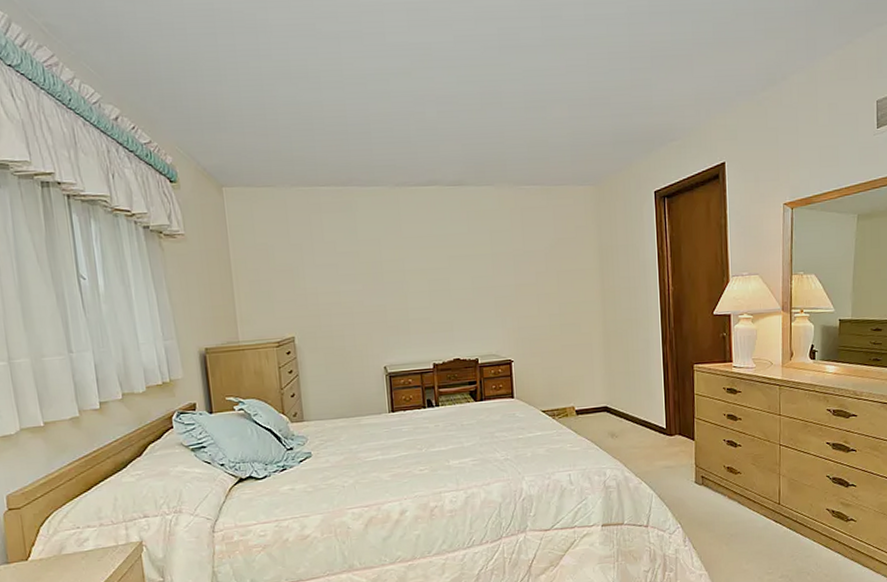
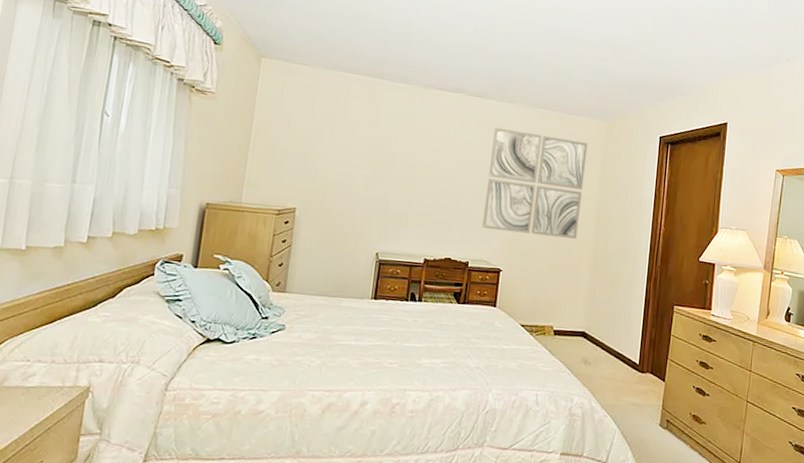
wall art: none [479,212,584,323] -> present [482,127,588,239]

